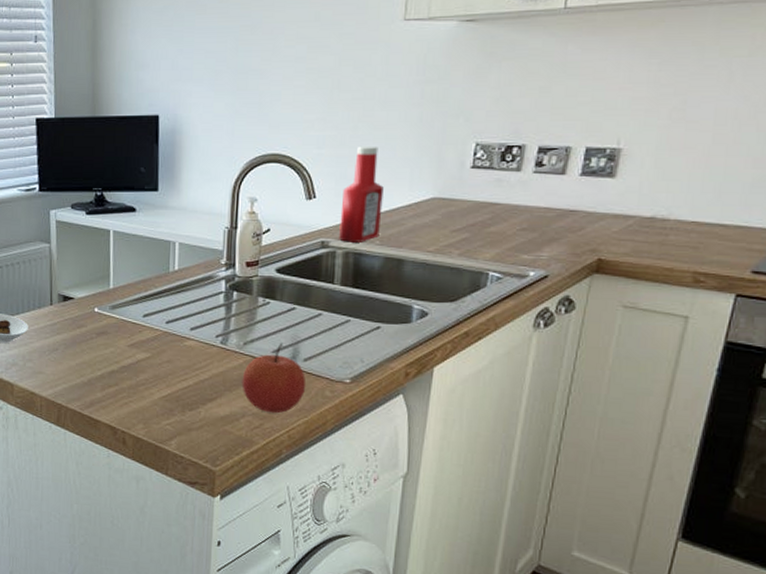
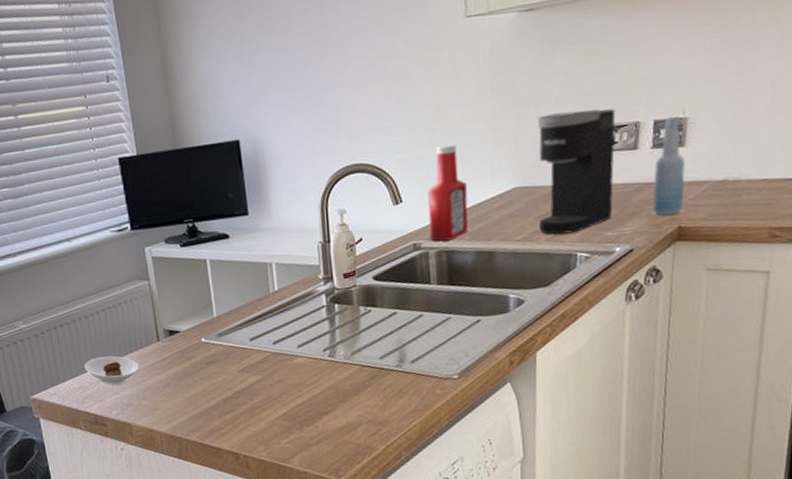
apple: present [241,343,306,414] -> none [354,348,417,418]
coffee maker: none [452,128,547,251] -> present [538,109,616,235]
bottle: none [573,145,614,245] -> present [652,115,686,215]

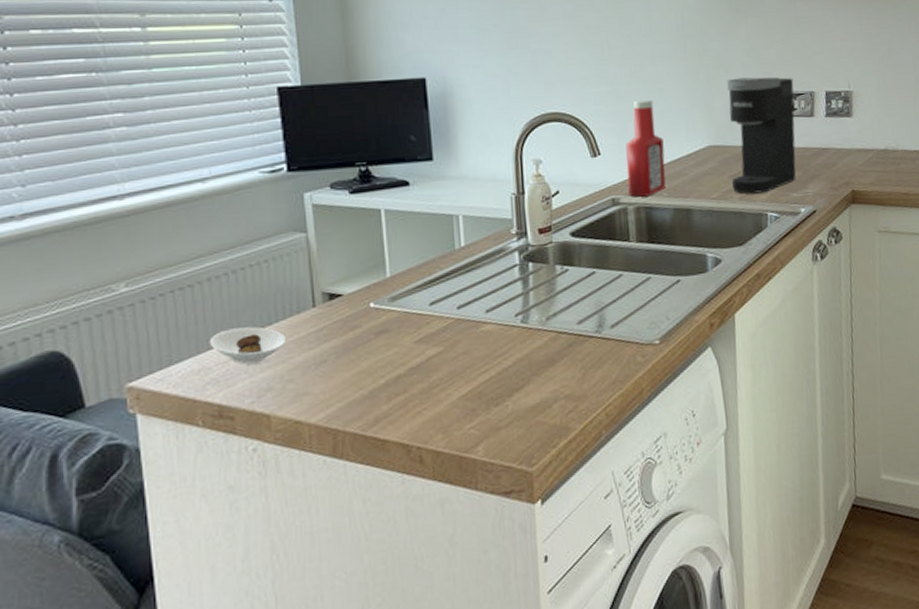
bottle: present [652,115,686,215] -> none [828,89,855,179]

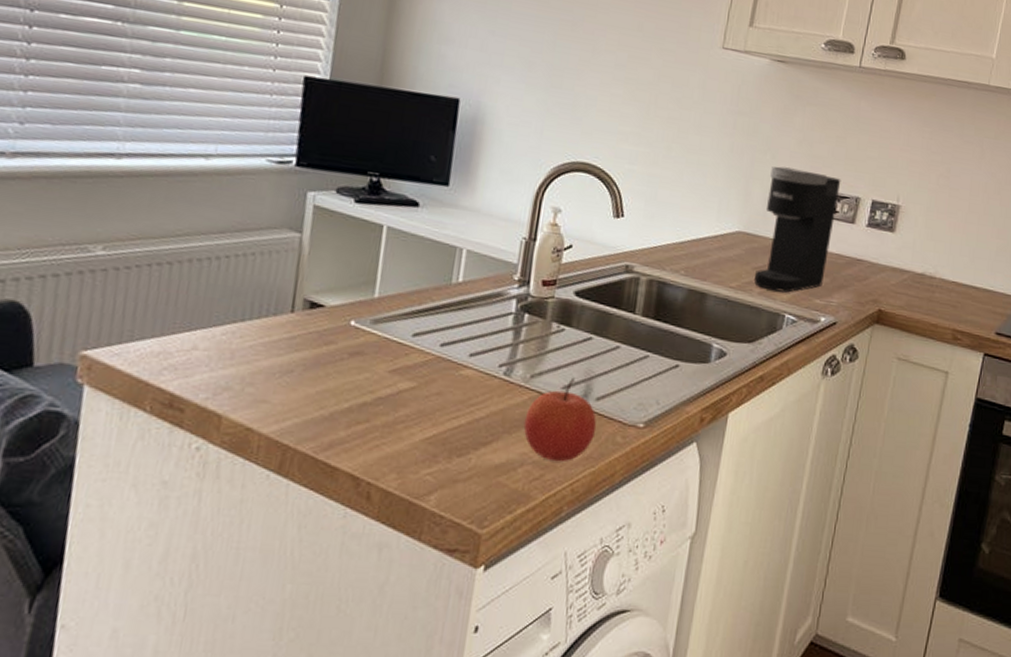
saucer: present [209,326,286,365] -> none [175,316,256,359]
apple: none [549,311,617,392] -> present [523,377,597,462]
ketchup bottle: present [626,99,666,197] -> none [644,167,692,271]

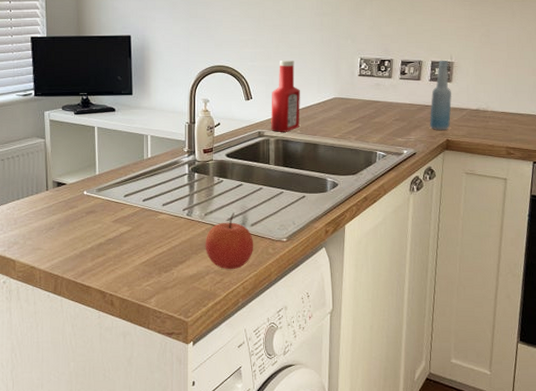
ketchup bottle: none [644,167,692,271] -> present [271,60,300,132]
coffee maker: present [753,166,841,293] -> none [350,47,406,136]
bottle: none [858,200,893,296] -> present [429,60,452,130]

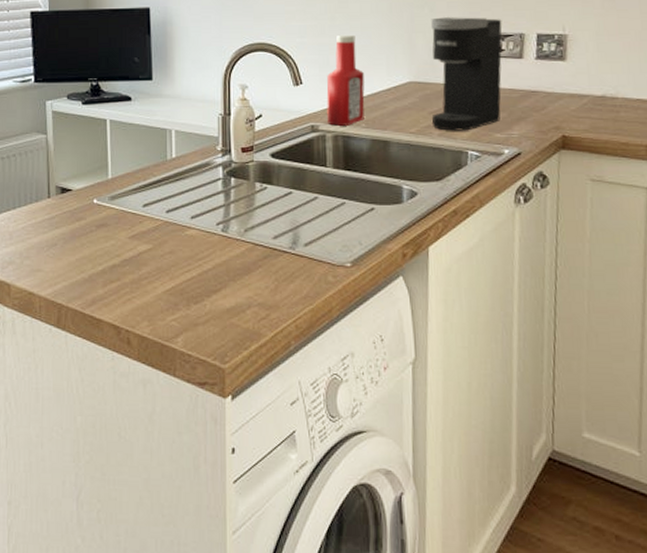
apple: present [205,212,254,270] -> none [245,228,309,303]
coffee maker: none [350,47,406,136] -> present [431,17,502,131]
bottle: present [429,60,452,130] -> none [537,32,568,123]

